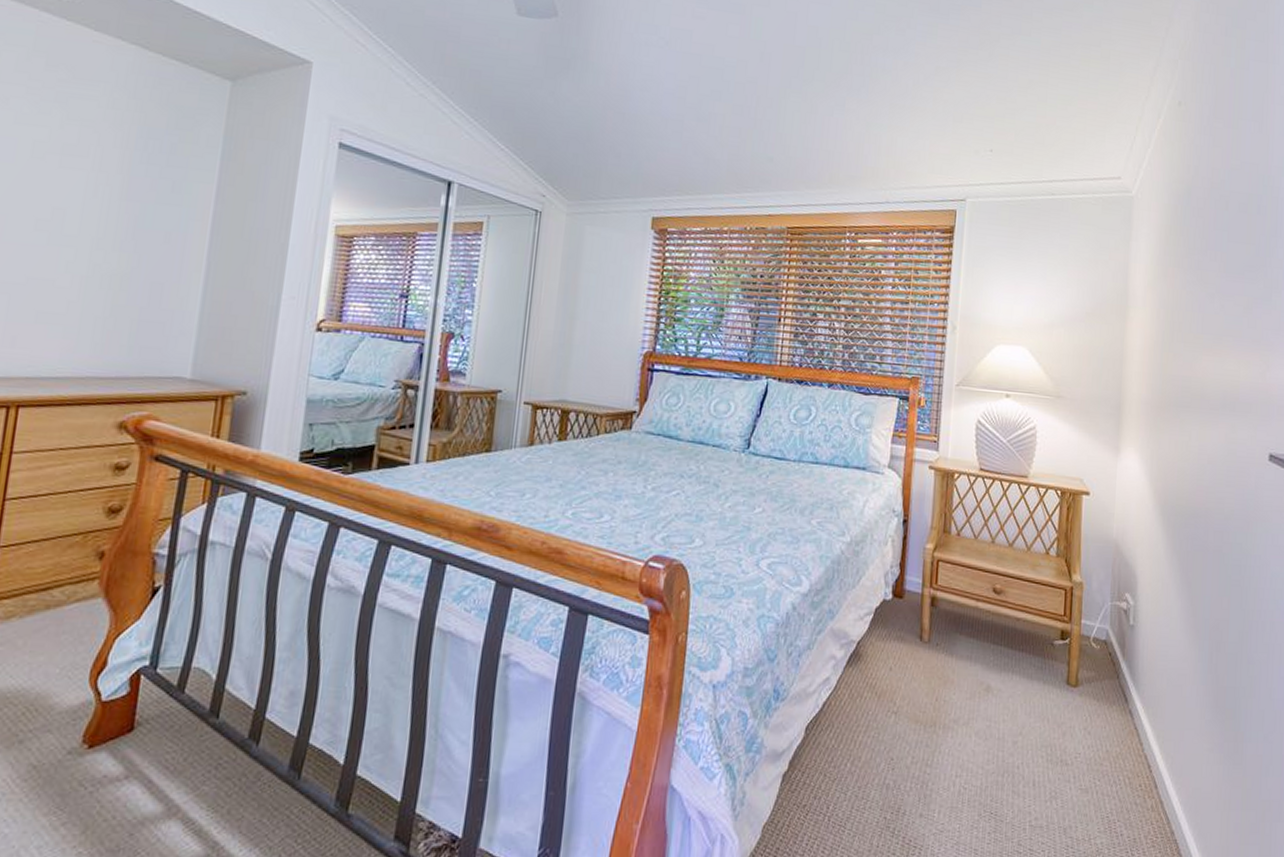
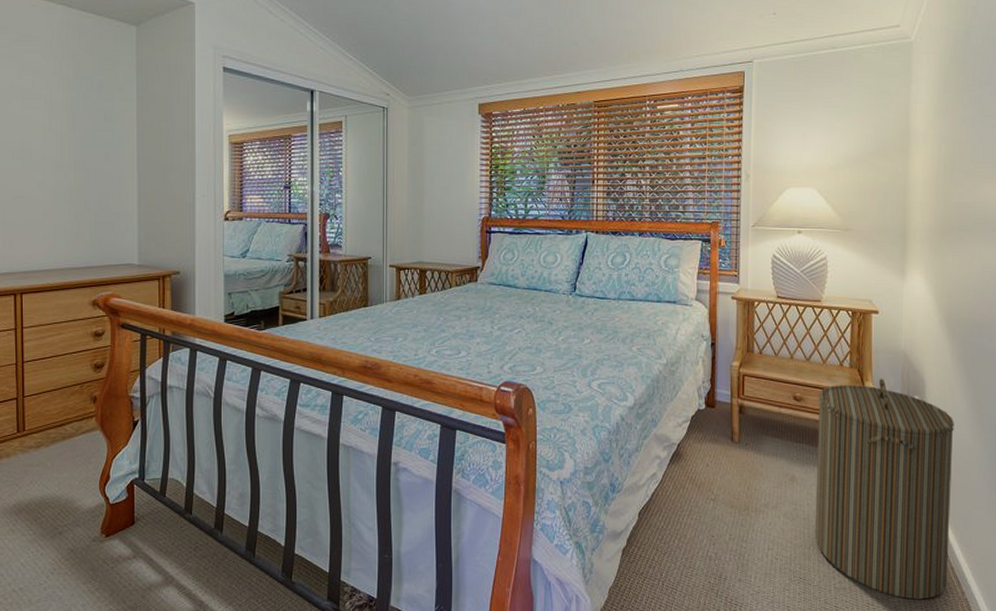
laundry hamper: none [1009,571,1167,841] -> present [814,378,954,600]

